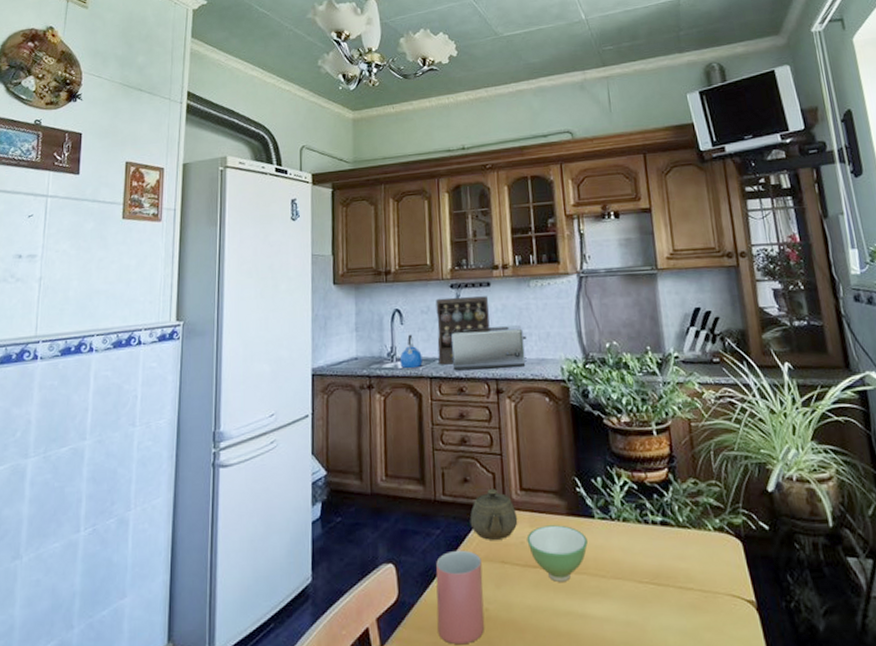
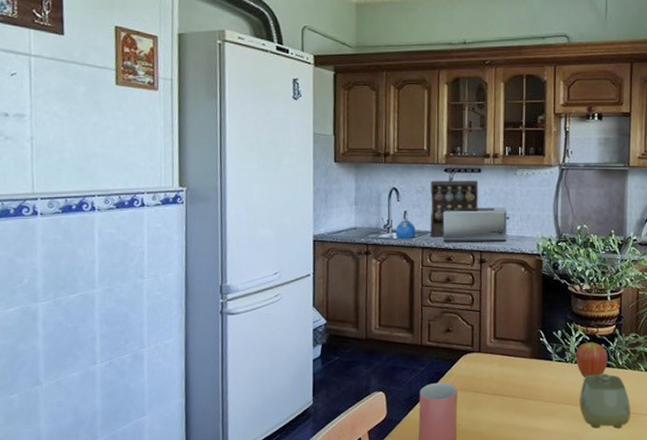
teapot: present [470,489,518,540] -> none [450,337,490,375]
bowl: present [527,525,588,583] -> none [496,365,545,407]
fruit: none [622,492,665,540] -> present [576,342,608,377]
sugar bowl: none [633,535,705,614] -> present [579,374,631,429]

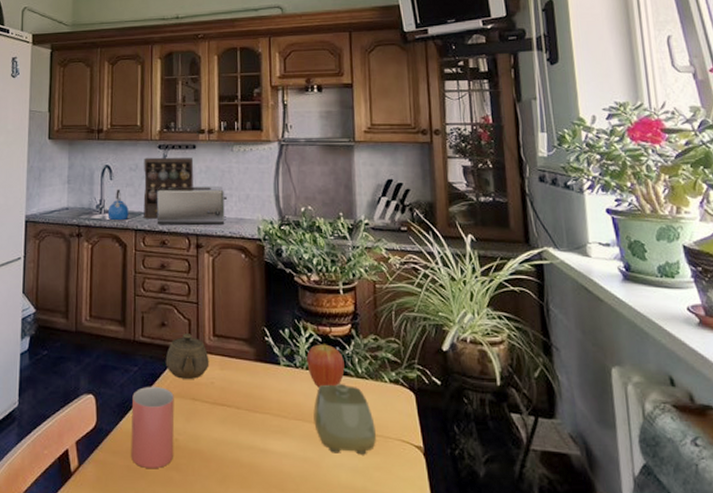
teapot: none [450,337,490,375] -> present [165,334,210,379]

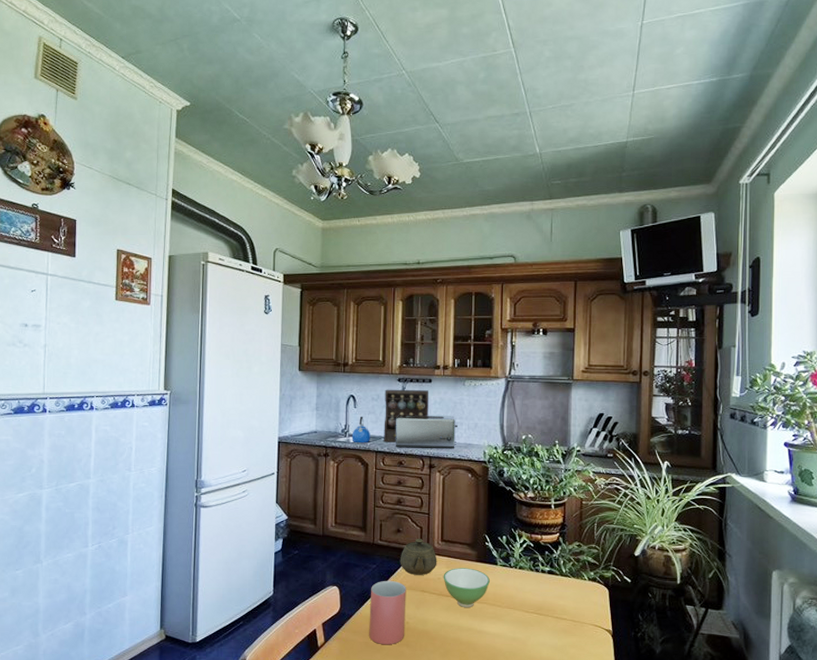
bowl: none [217,369,272,420] -> present [443,568,490,608]
fruit: present [306,344,345,387] -> none [520,549,551,583]
sugar bowl: present [313,384,377,455] -> none [523,581,575,636]

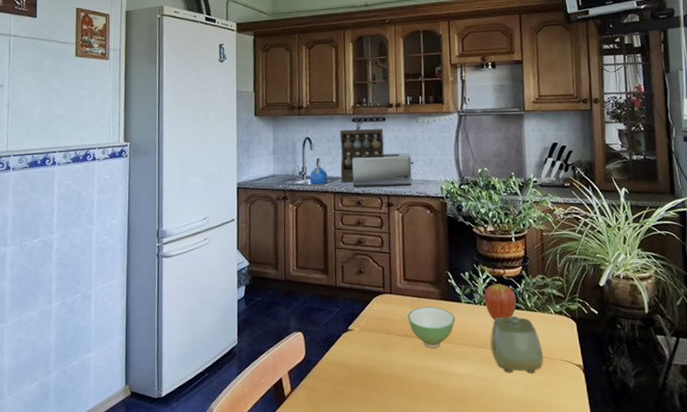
mug: present [369,580,406,645] -> none [335,323,373,392]
teapot: present [400,539,437,575] -> none [363,279,401,317]
fruit: none [520,549,551,583] -> present [484,284,517,319]
sugar bowl: none [523,581,575,636] -> present [490,316,544,374]

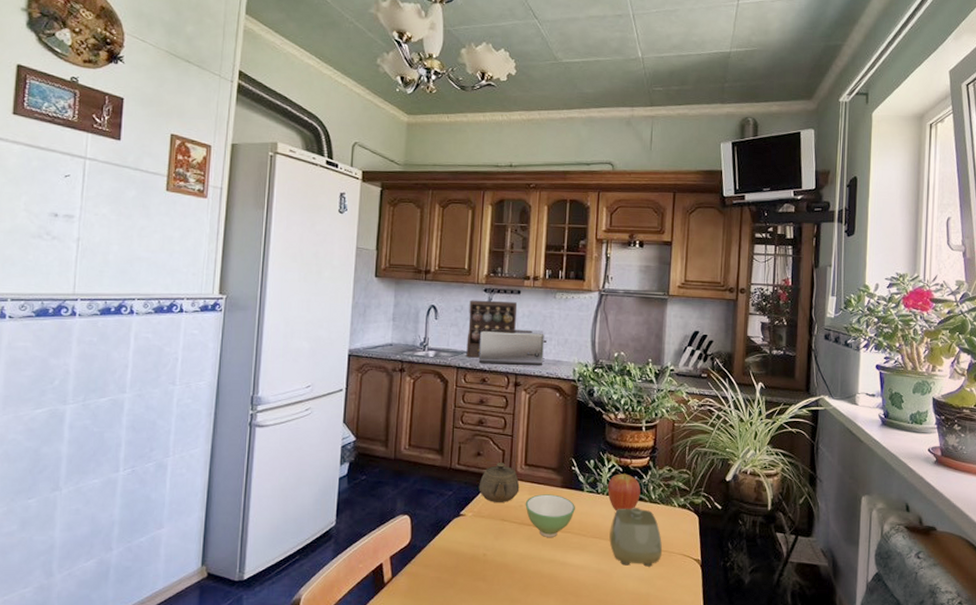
kettle: present [309,158,328,185] -> none [431,329,452,358]
teapot: none [363,279,401,317] -> present [479,463,520,502]

